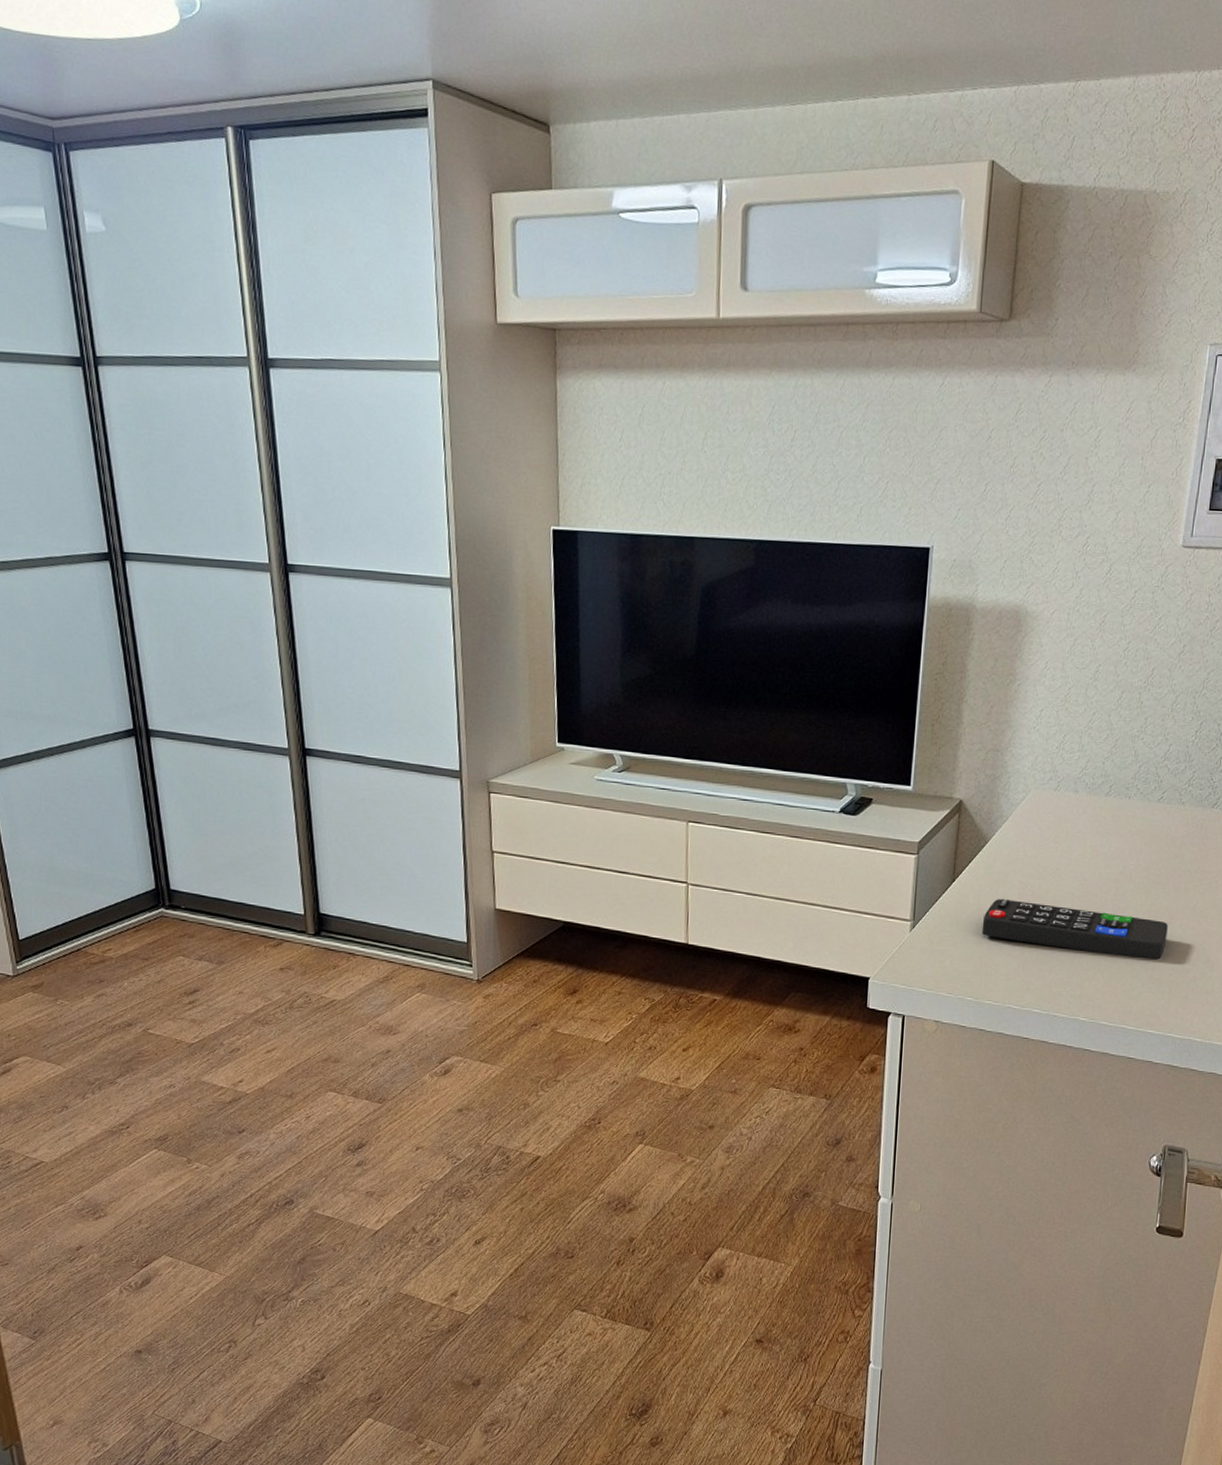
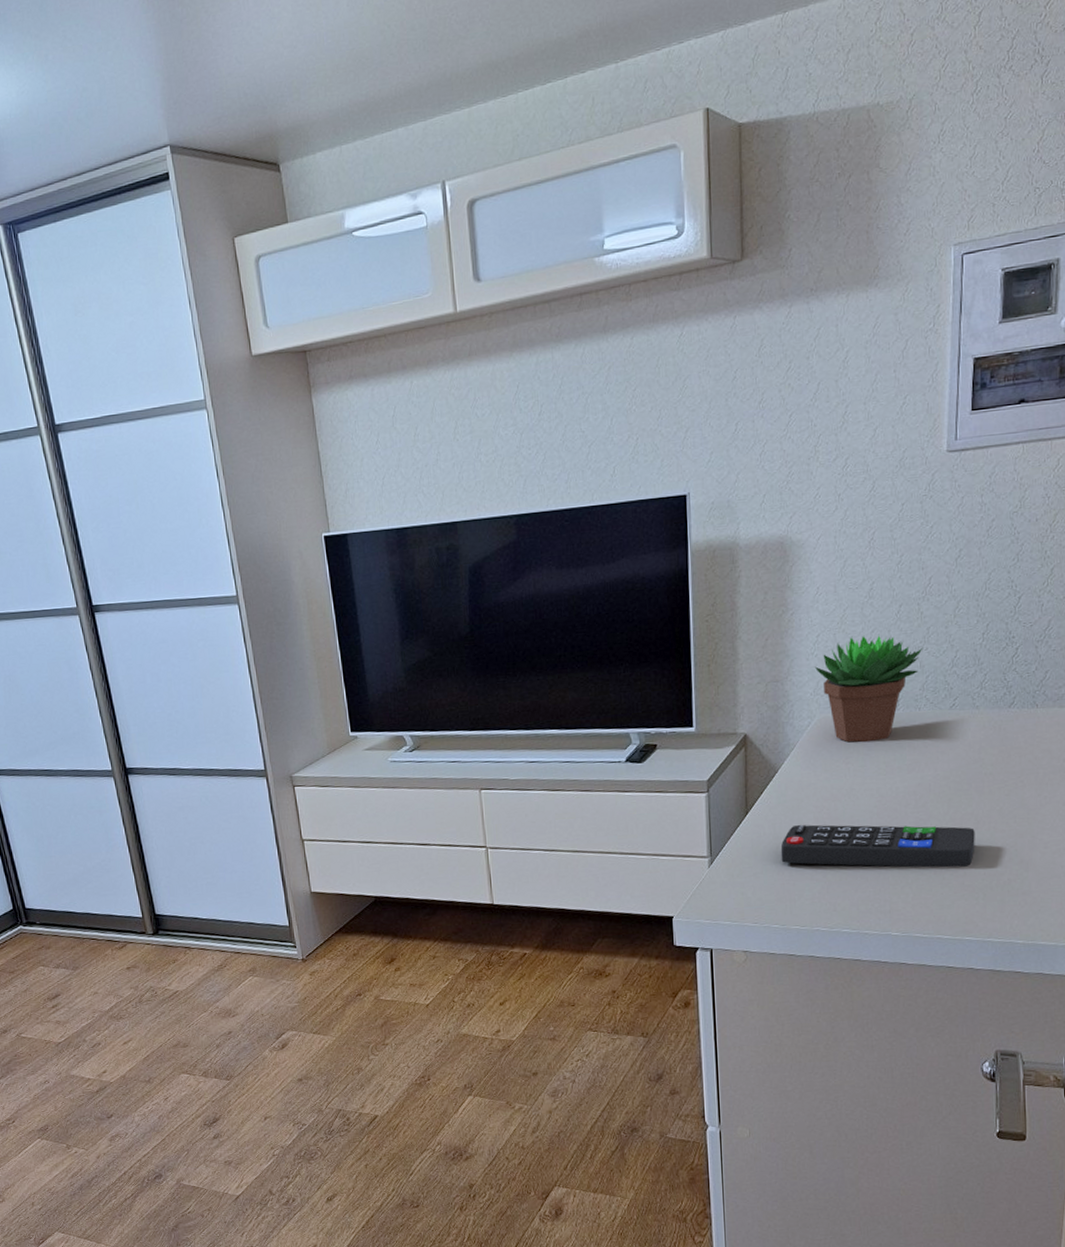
succulent plant: none [1034,715,1139,824] -> present [814,635,923,743]

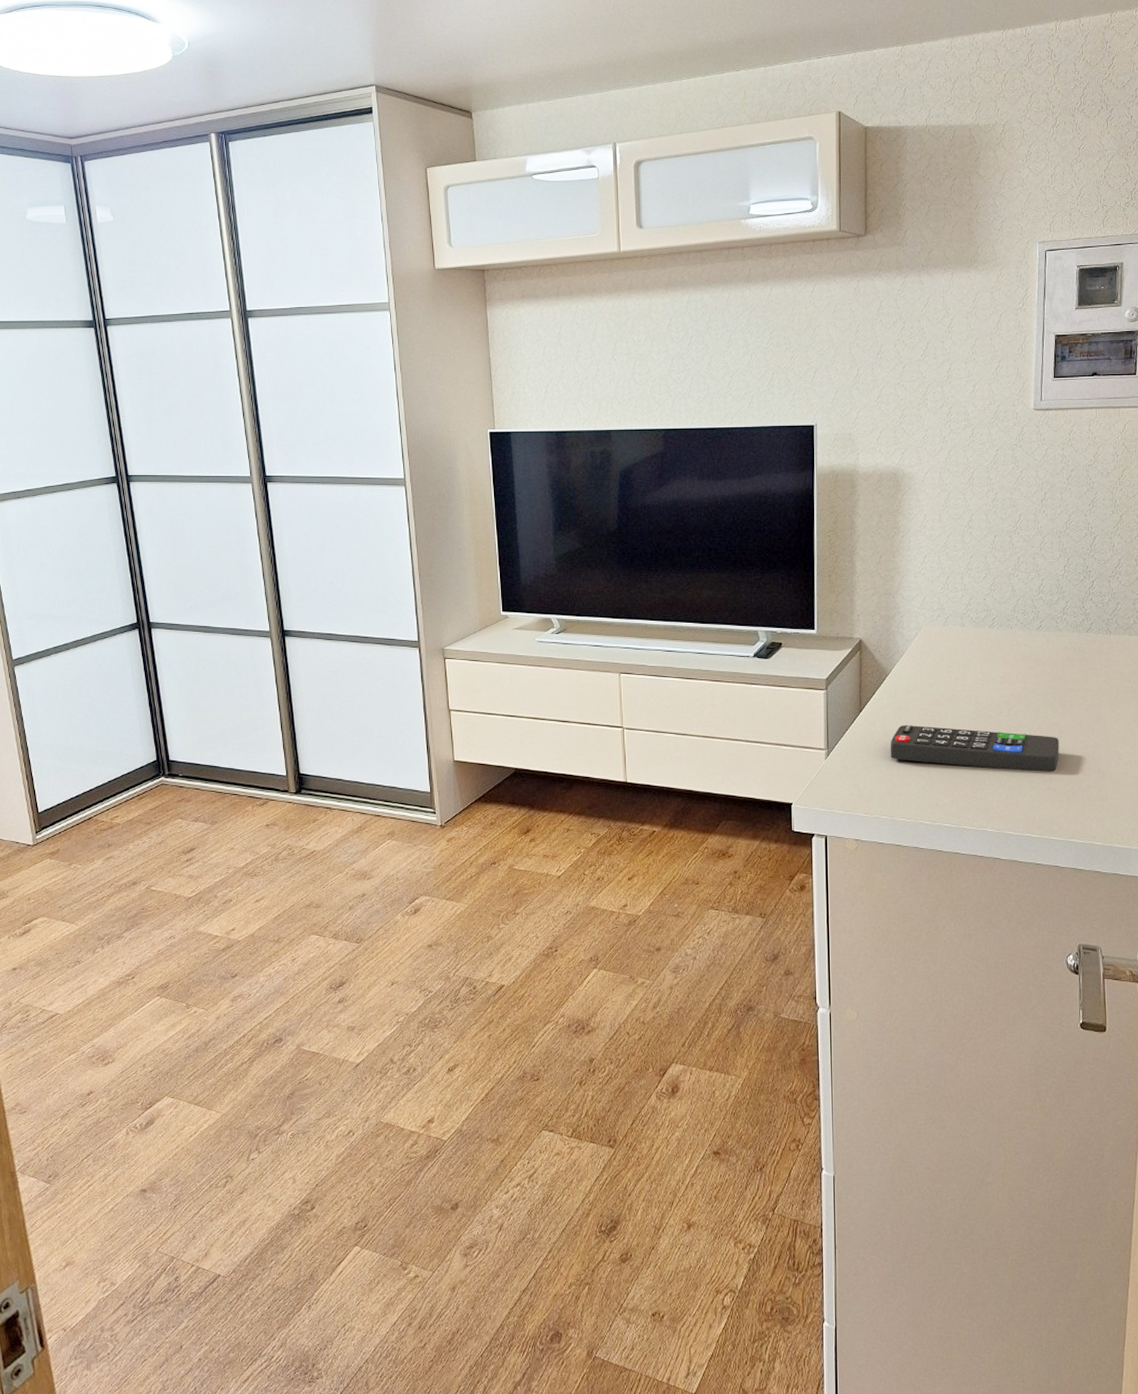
succulent plant: present [814,635,923,743] -> none [921,559,1014,654]

